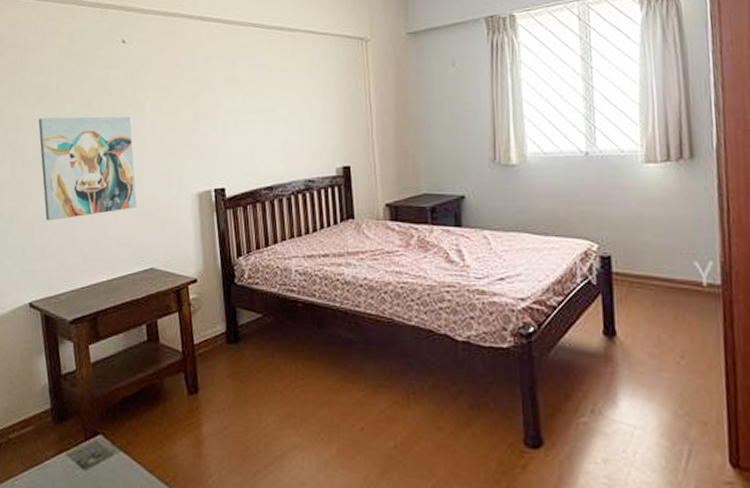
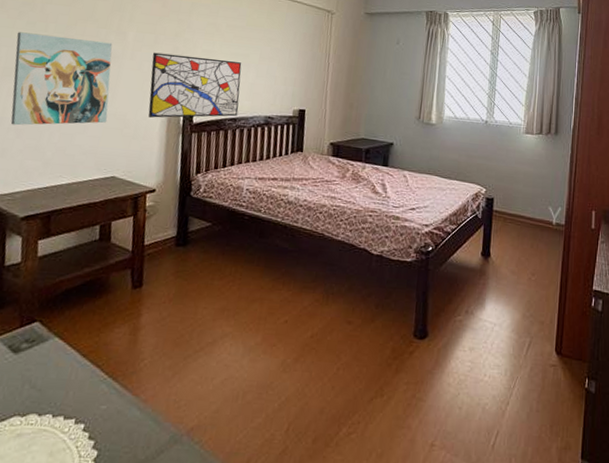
wall art: none [173,118,274,196] -> present [148,52,242,118]

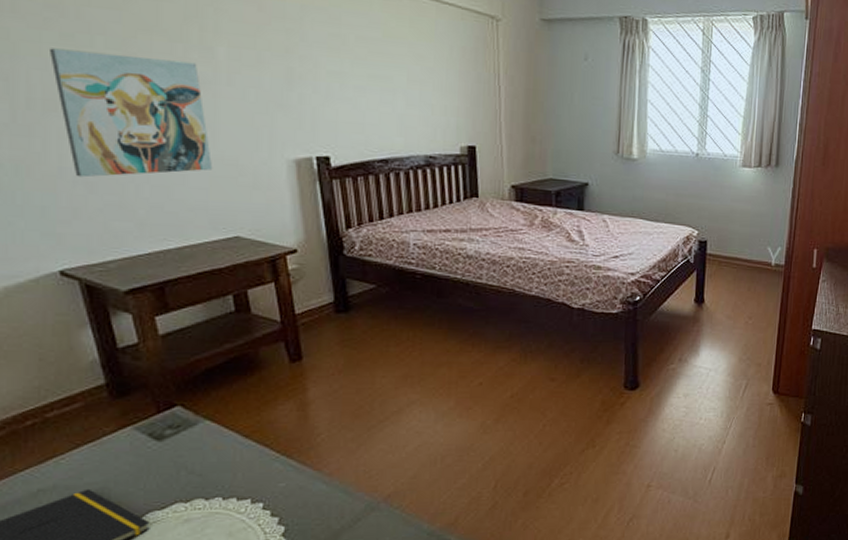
wall art: present [148,52,242,118] -> none [259,75,389,162]

